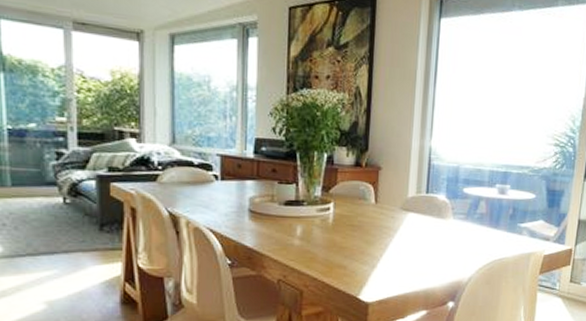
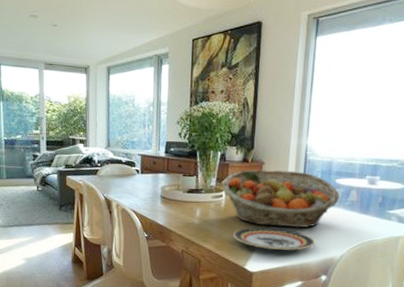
fruit basket: none [330,176,468,247] -> present [222,169,340,228]
plate: none [343,247,441,274] -> present [232,227,316,251]

